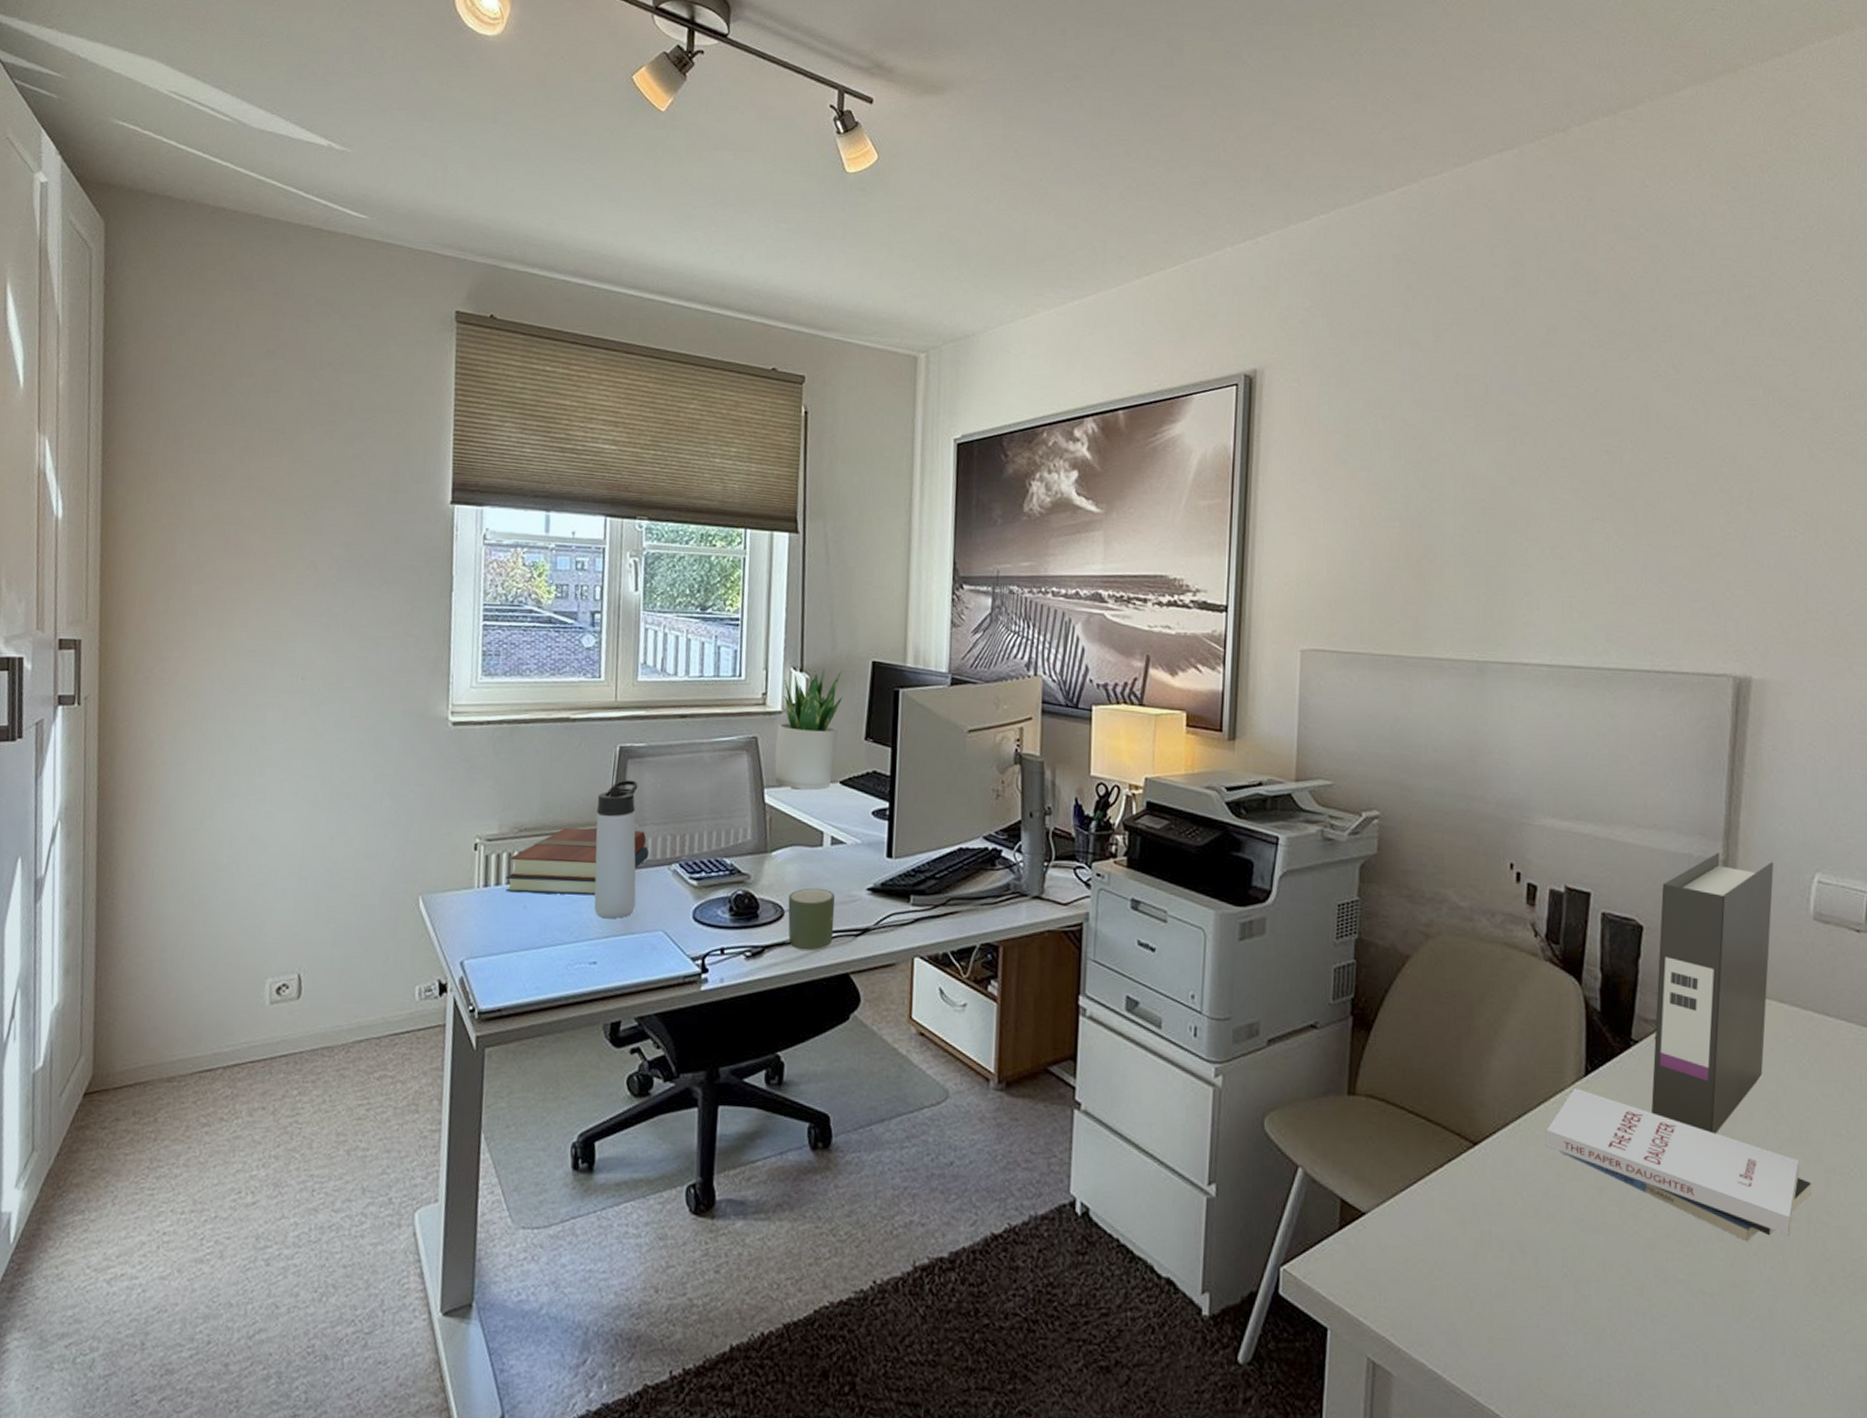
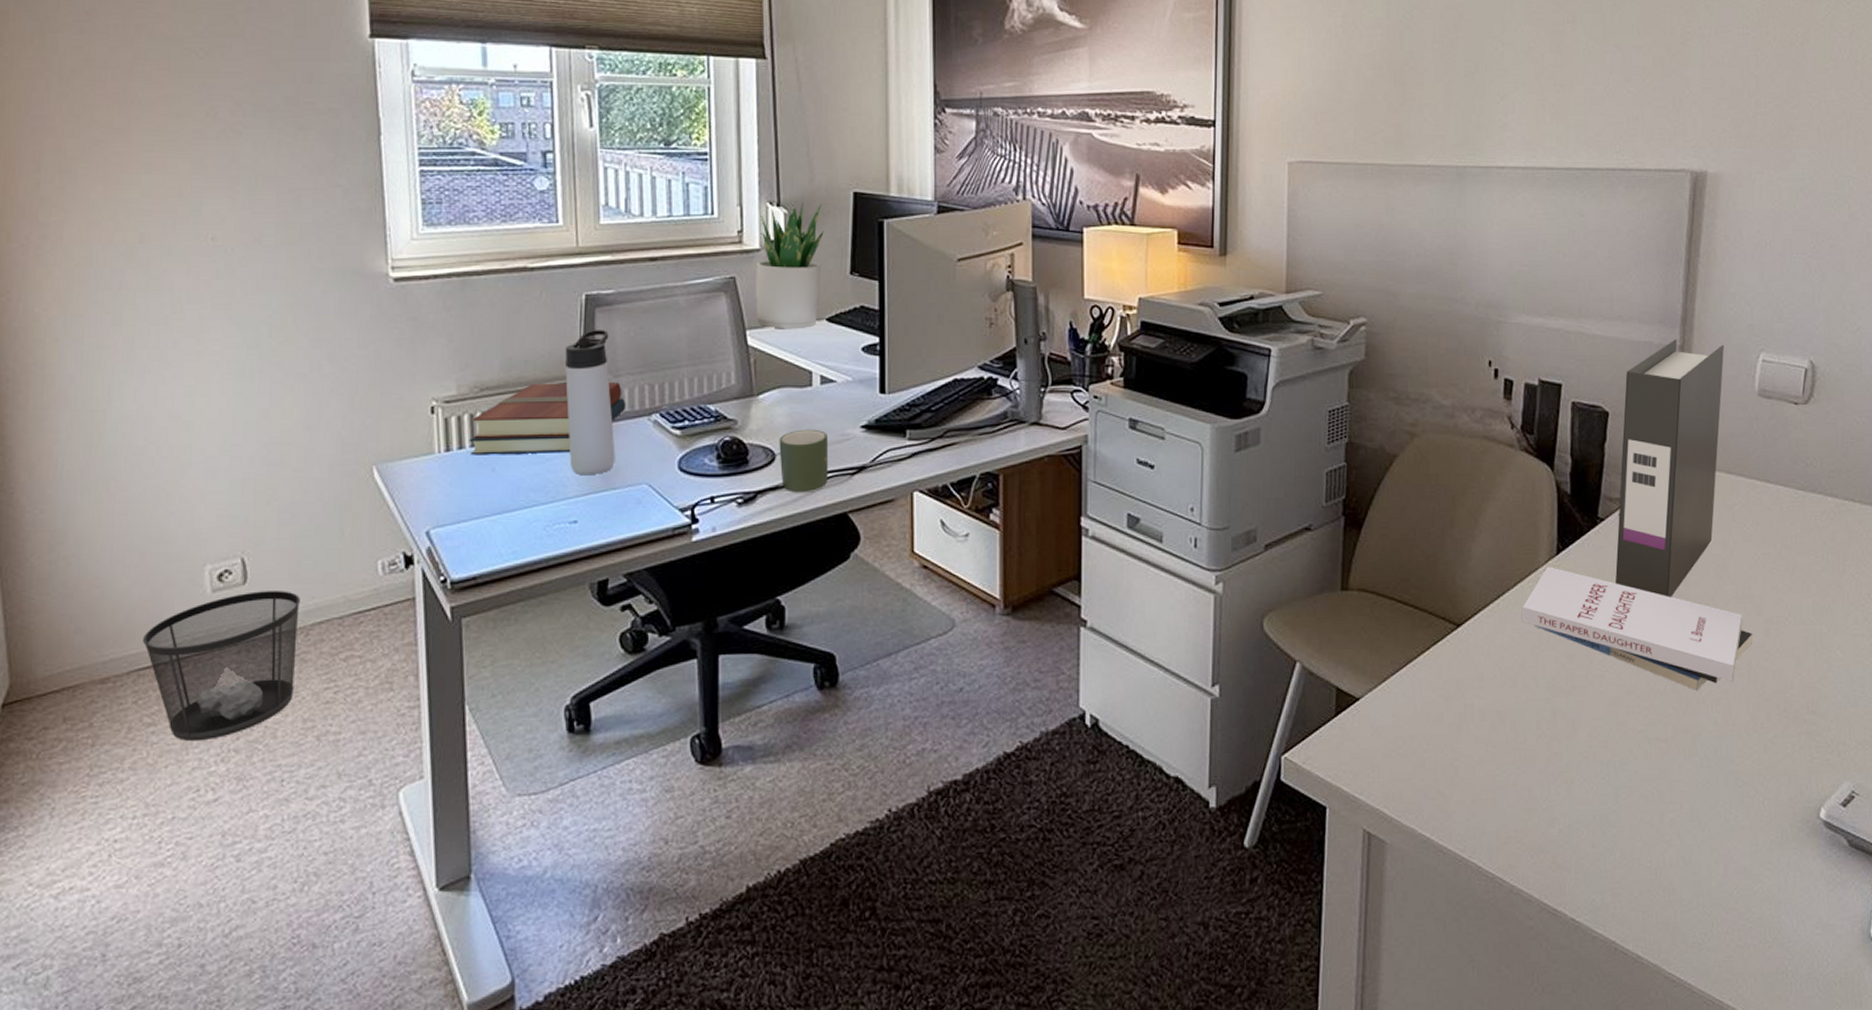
waste bin: none [206,1006,345,1145] -> present [142,591,300,742]

